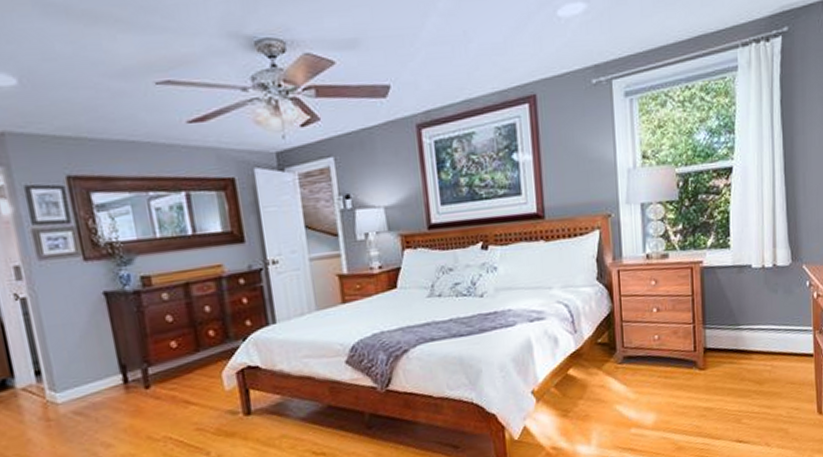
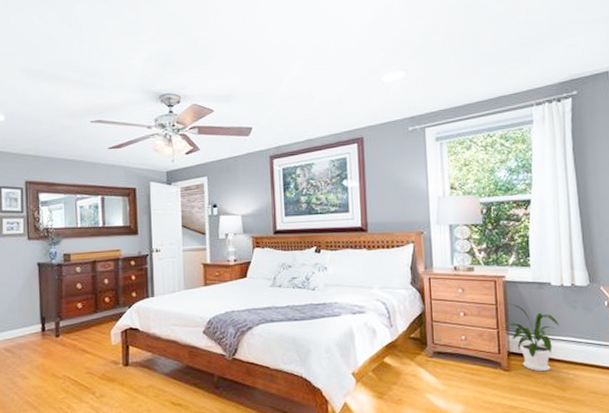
house plant: none [699,292,760,367] -> present [503,303,560,372]

